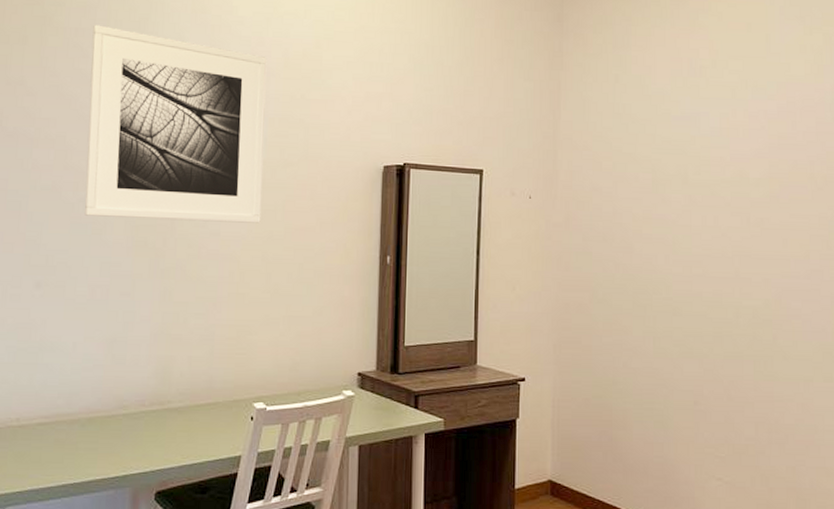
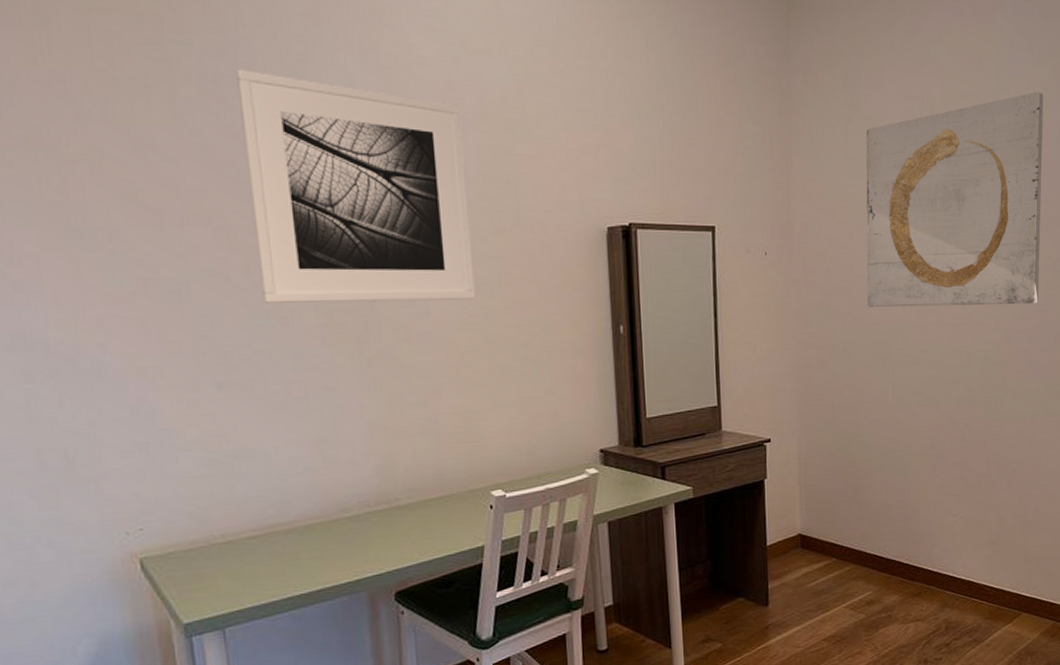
wall art: none [630,57,816,263] -> present [866,91,1044,307]

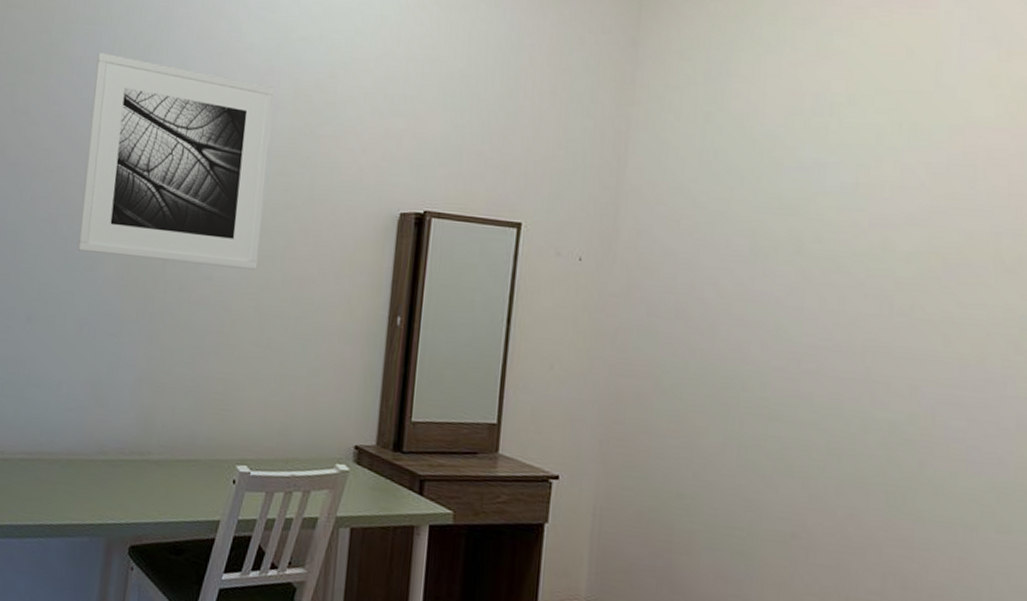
wall art: present [866,91,1044,307] -> none [712,91,1015,370]

